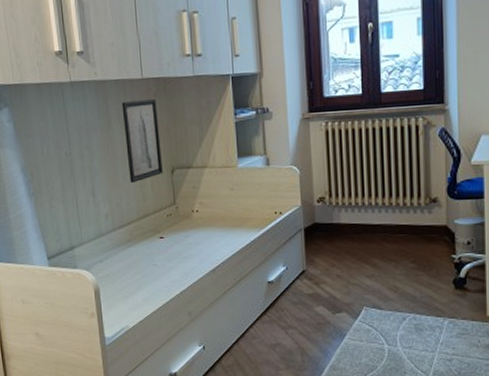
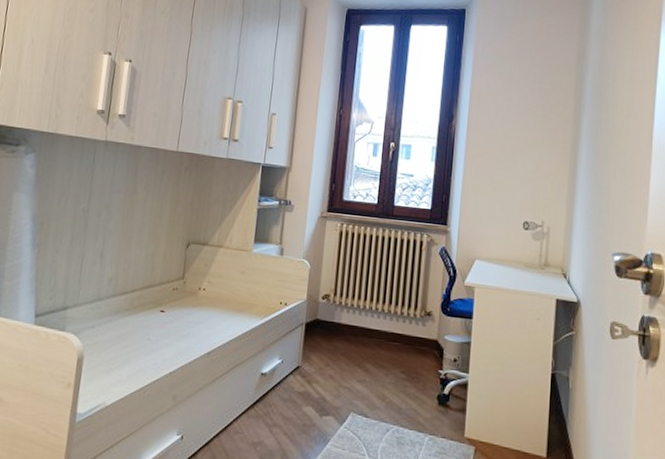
wall art: present [121,98,163,184] -> none [143,169,186,251]

